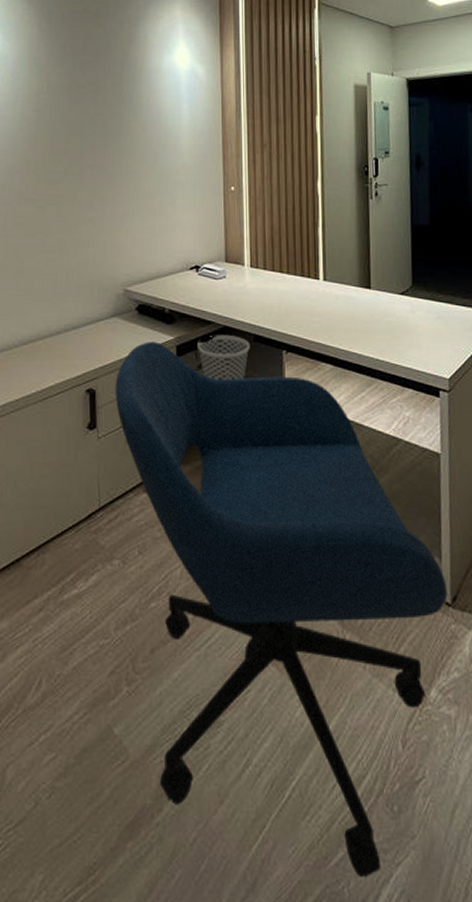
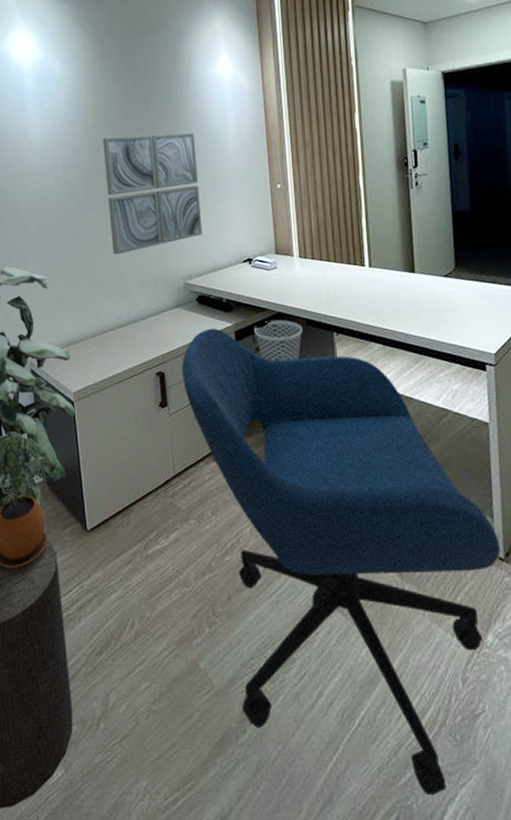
wall art: none [43,124,148,255] -> present [103,133,203,255]

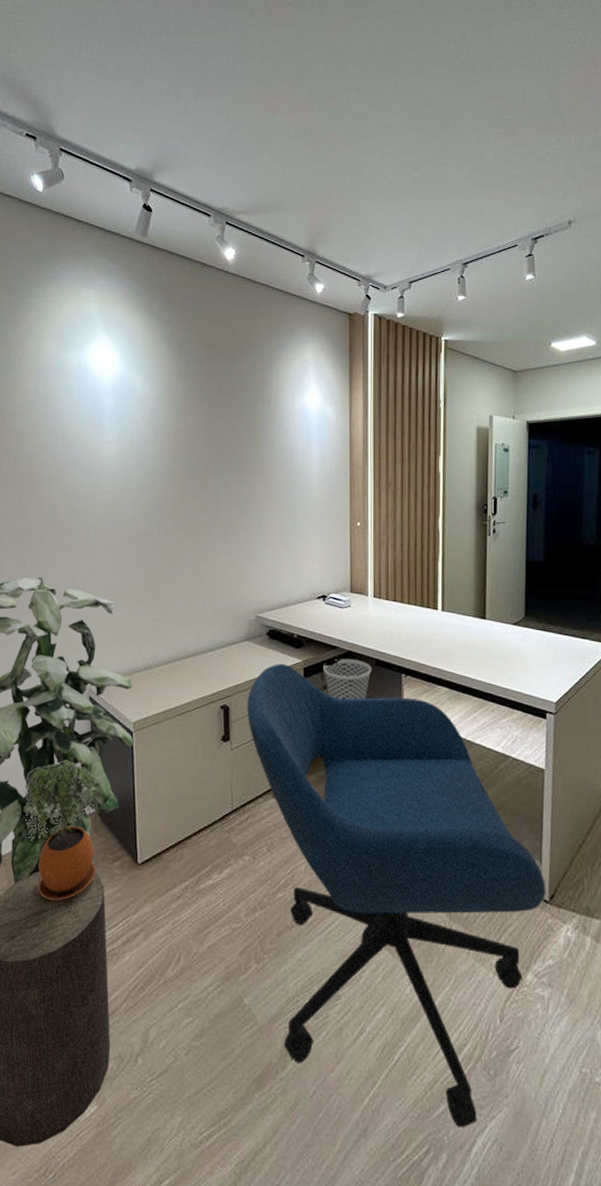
wall art: present [103,133,203,255] -> none [181,461,278,583]

